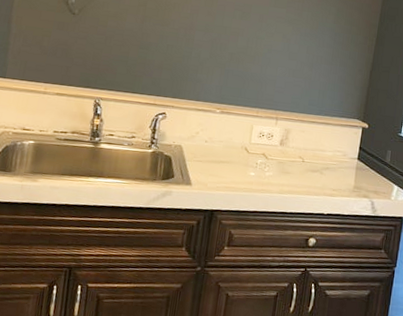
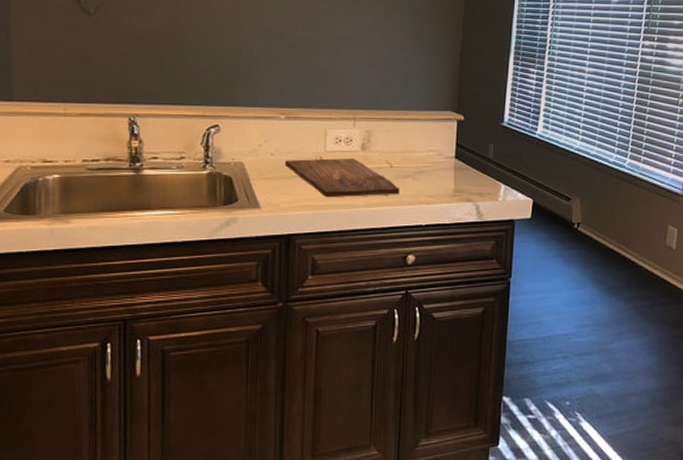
cutting board: none [215,147,309,186] -> present [284,157,400,198]

